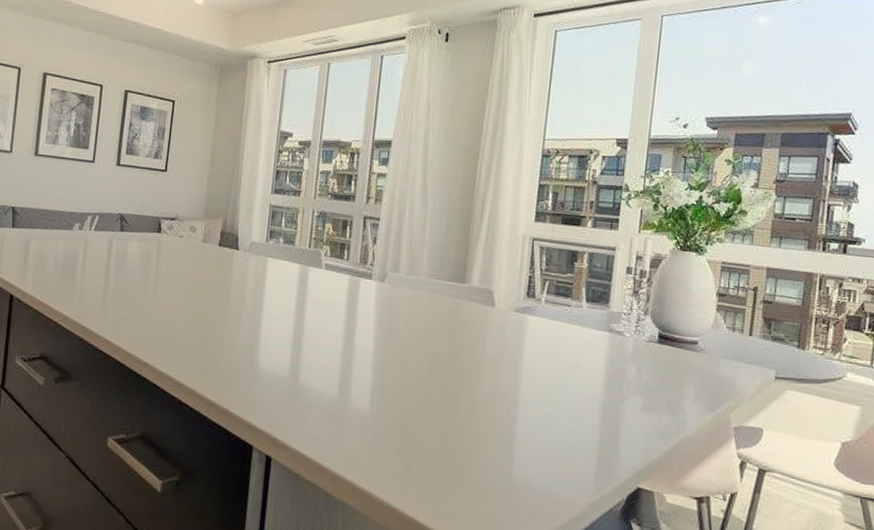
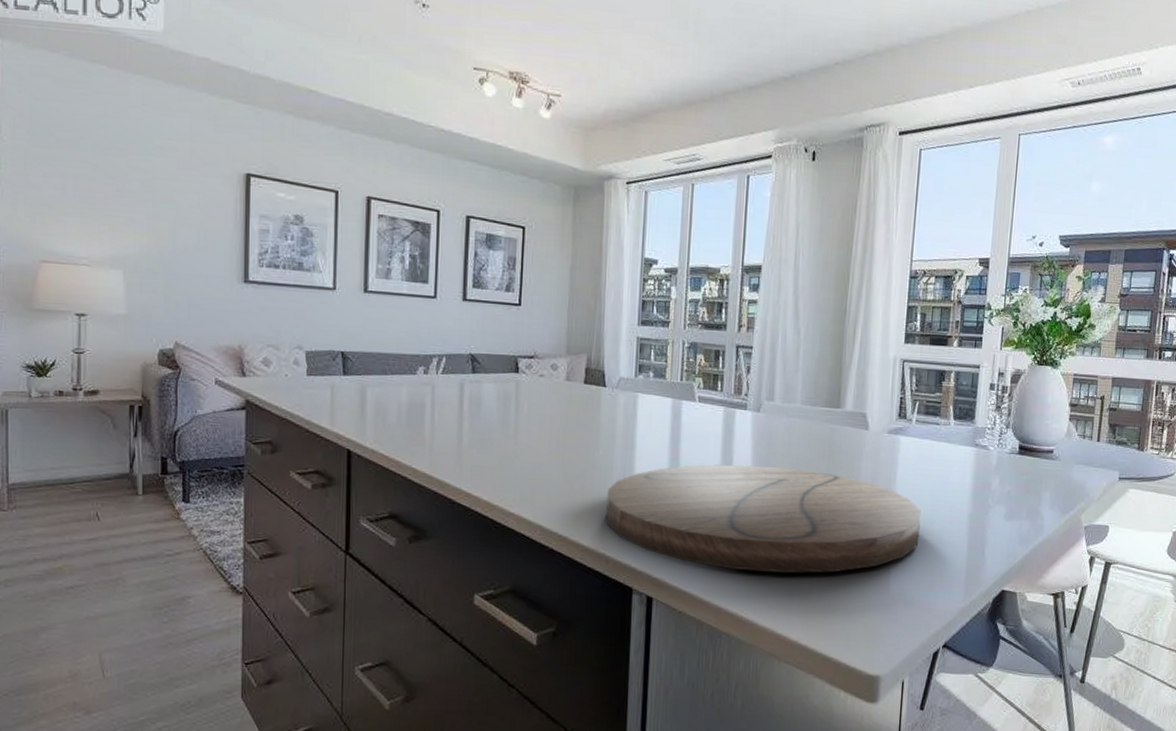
cutting board: none [232,330,549,451] -> present [606,464,921,574]

